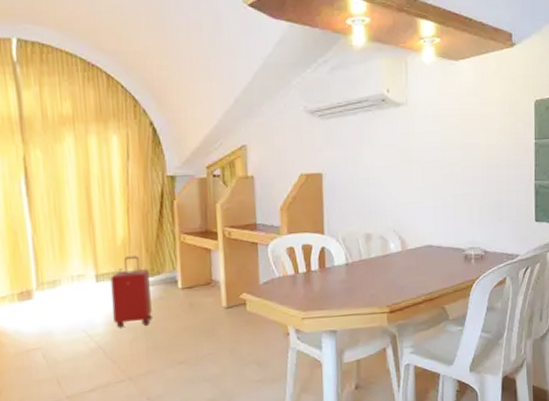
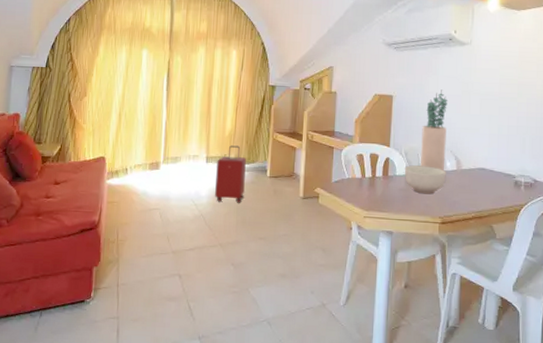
bowl: none [343,250,391,283] -> present [404,165,446,195]
vase: none [359,161,389,254] -> present [421,89,447,170]

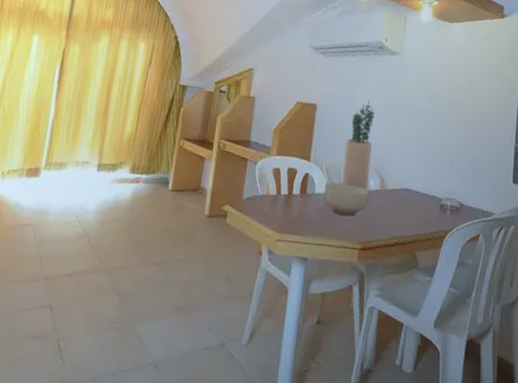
suitcase: present [215,145,247,203] -> none [104,151,146,220]

